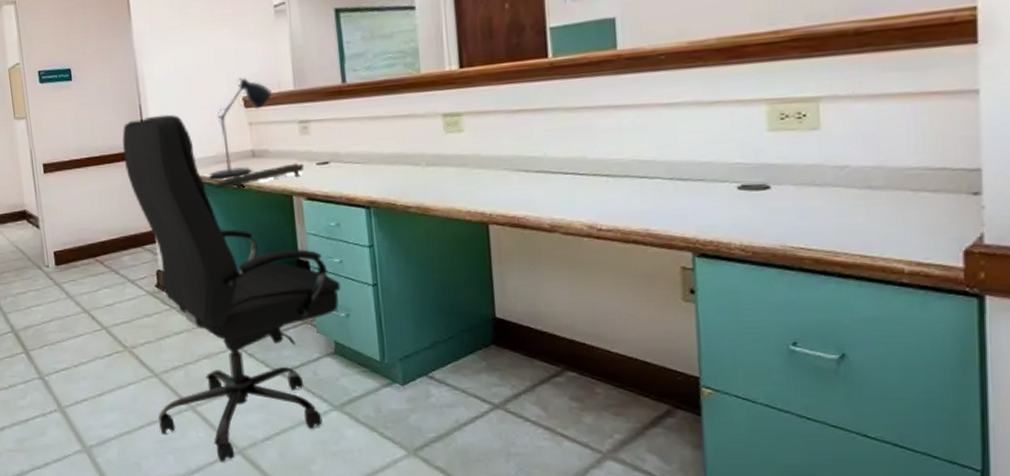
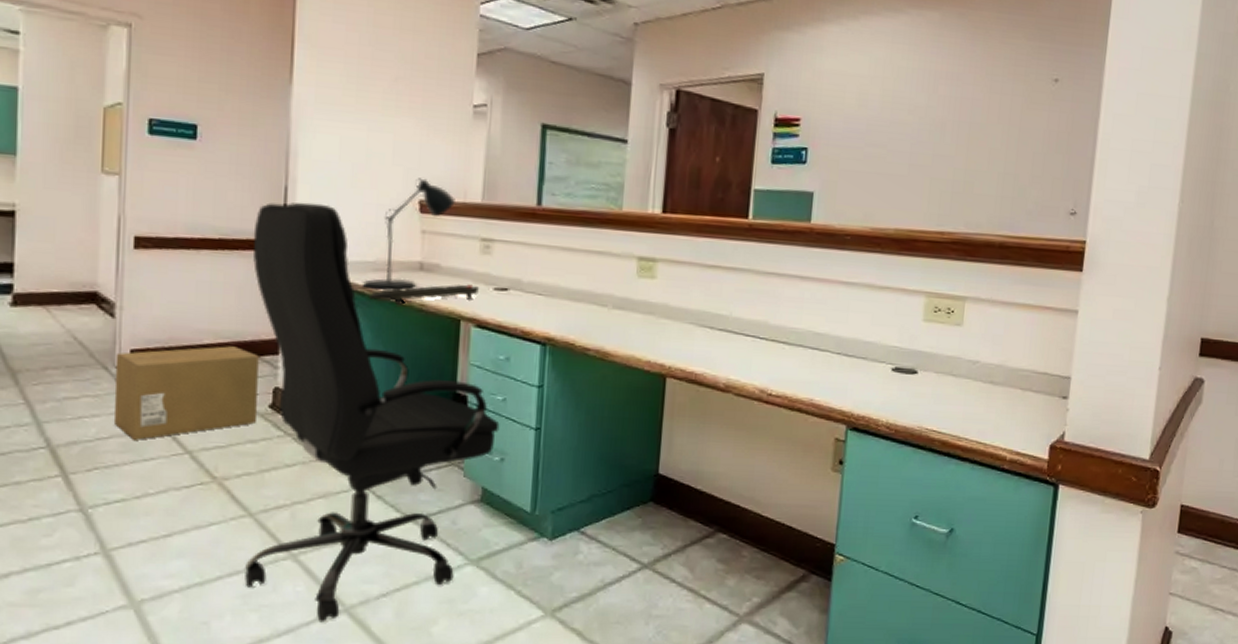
box: none [45,240,148,322] -> present [113,346,259,440]

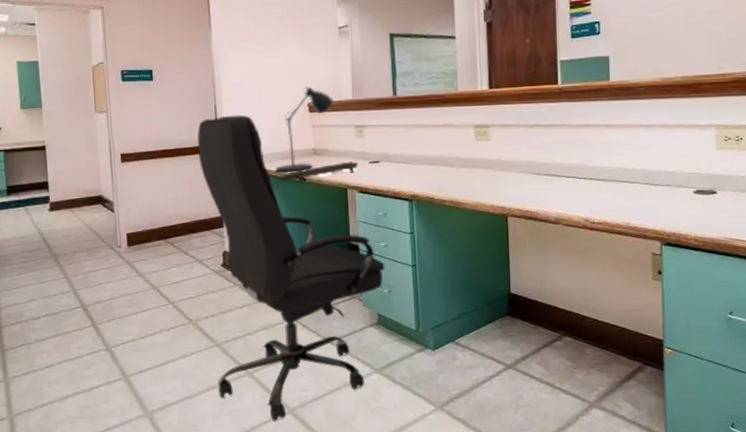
box: present [113,346,259,440] -> none [117,224,214,297]

